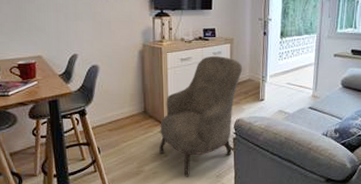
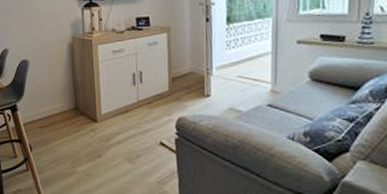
armchair: present [159,56,243,177] -> none [92,47,183,181]

